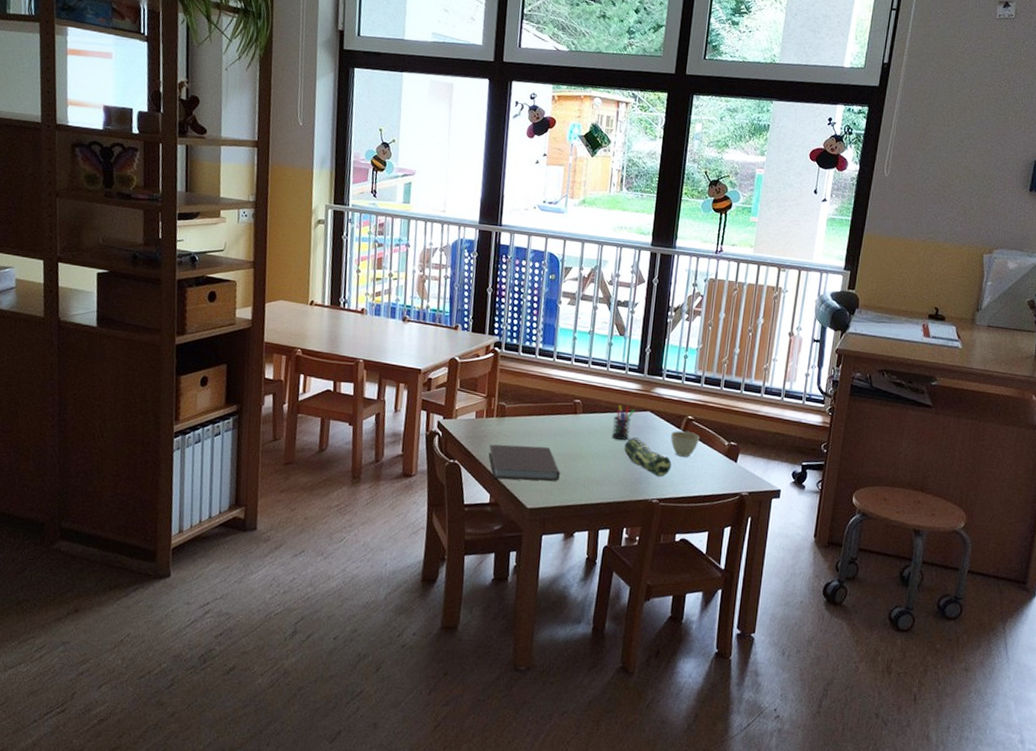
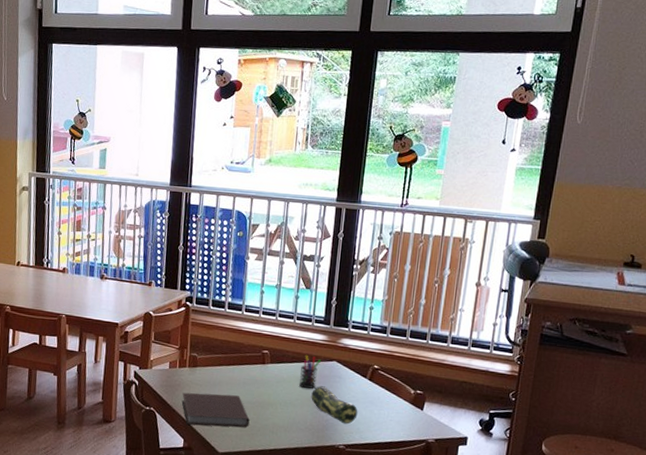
cup: present [670,431,700,457] -> none [356,380,386,405]

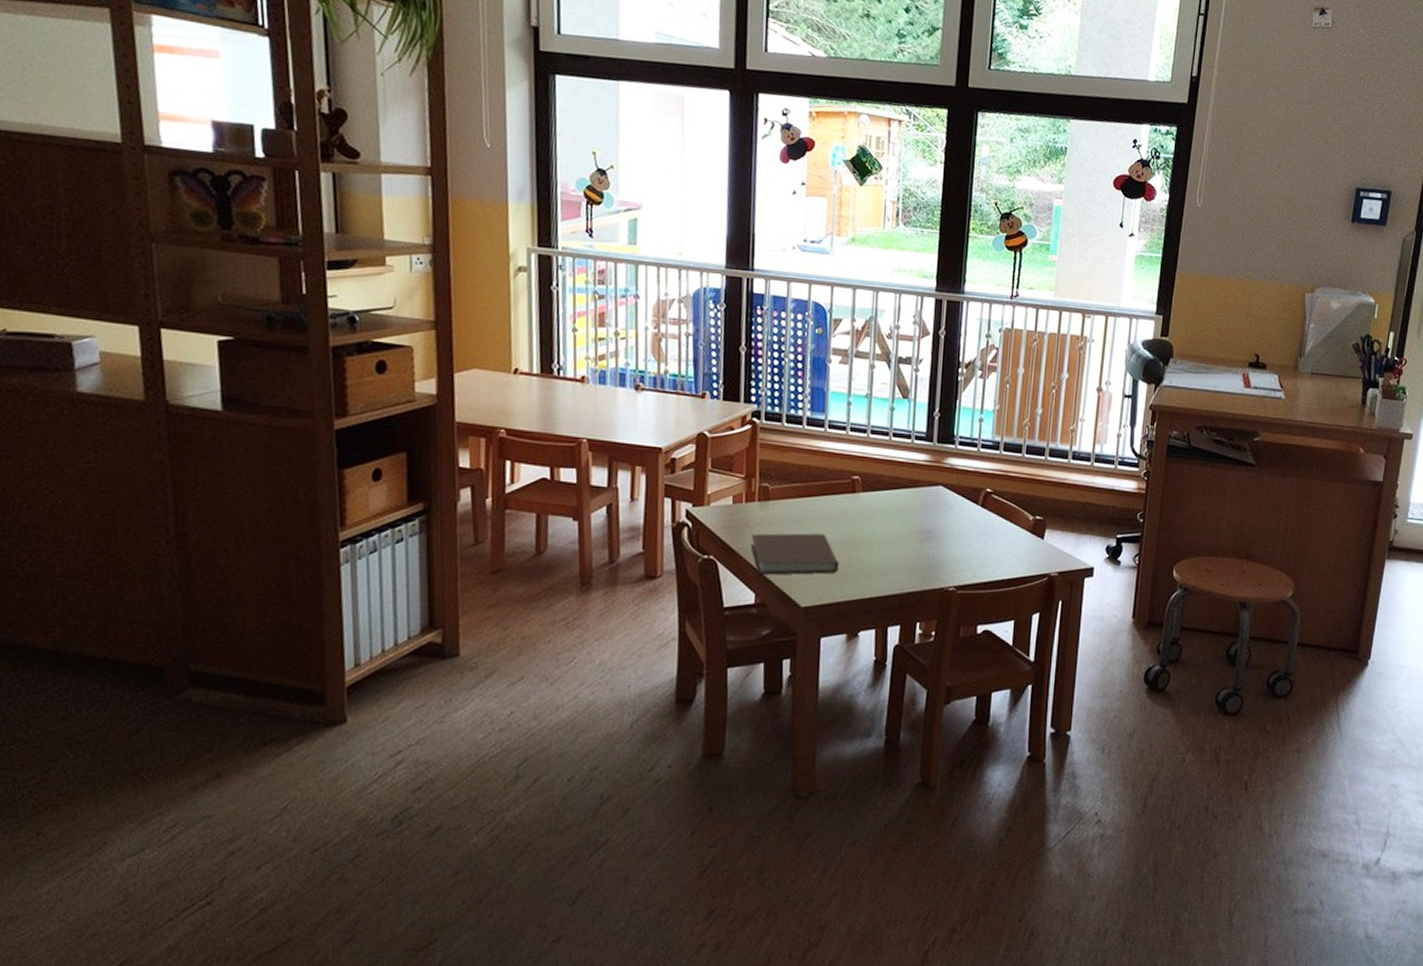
pen holder: present [298,354,322,389] -> none [898,479,925,521]
pencil case: present [311,386,358,424] -> none [913,516,970,561]

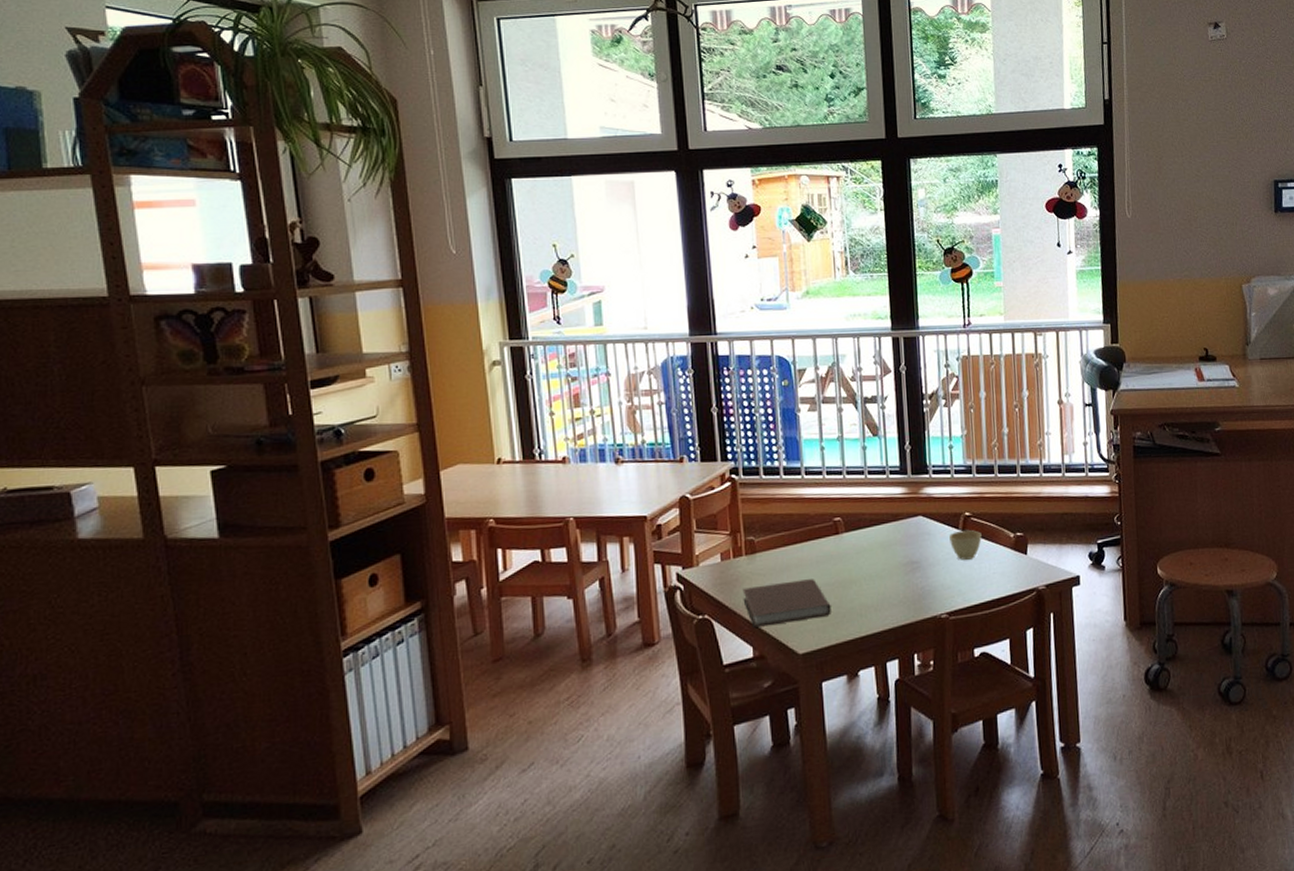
cup: none [966,506,1001,536] -> present [948,530,982,560]

